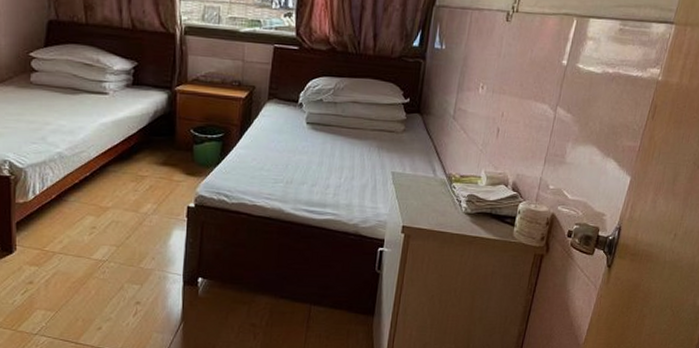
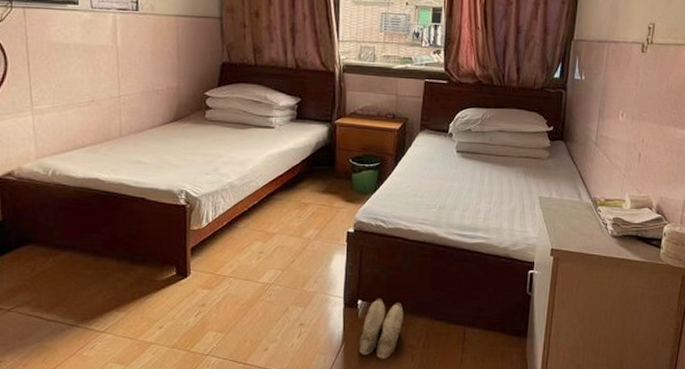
slippers: none [199,276,247,339] -> present [359,299,404,360]

